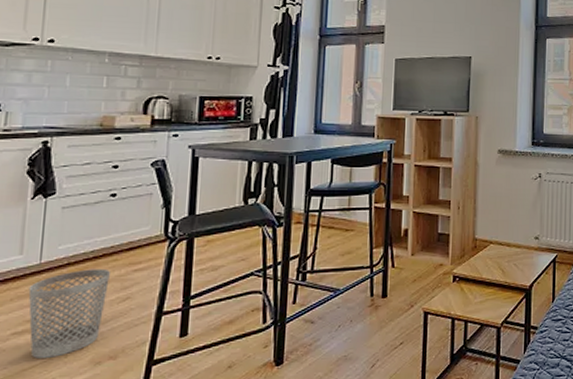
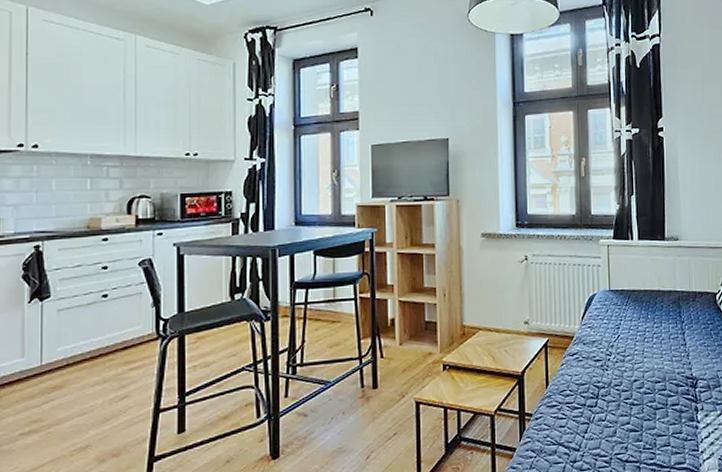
wastebasket: present [28,268,110,358] -> none [32,368,107,458]

